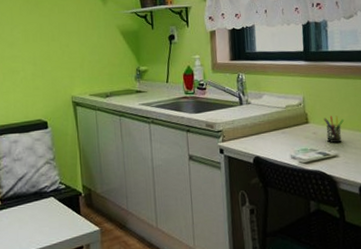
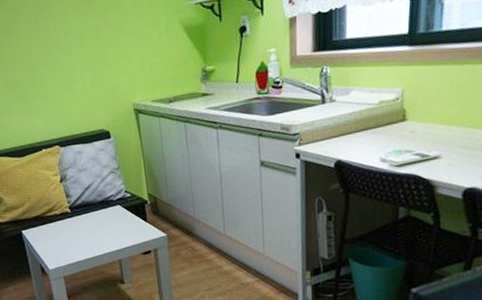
pen holder: present [324,115,344,144] -> none [426,110,452,143]

